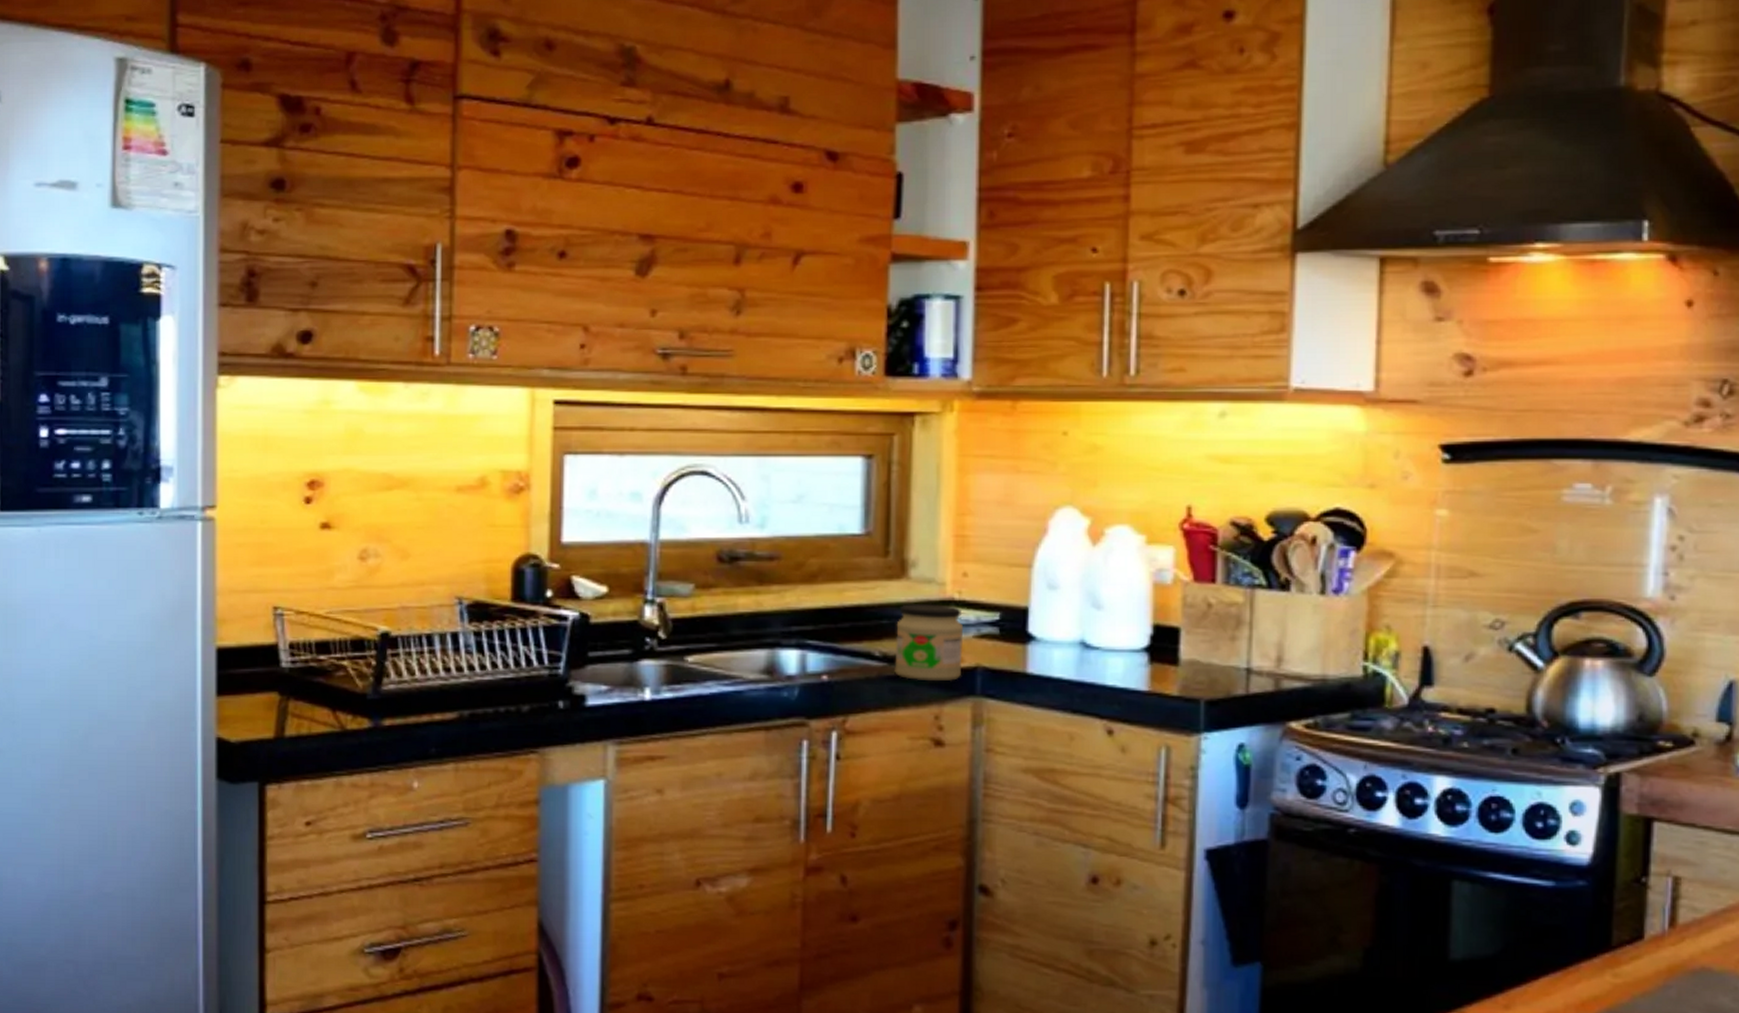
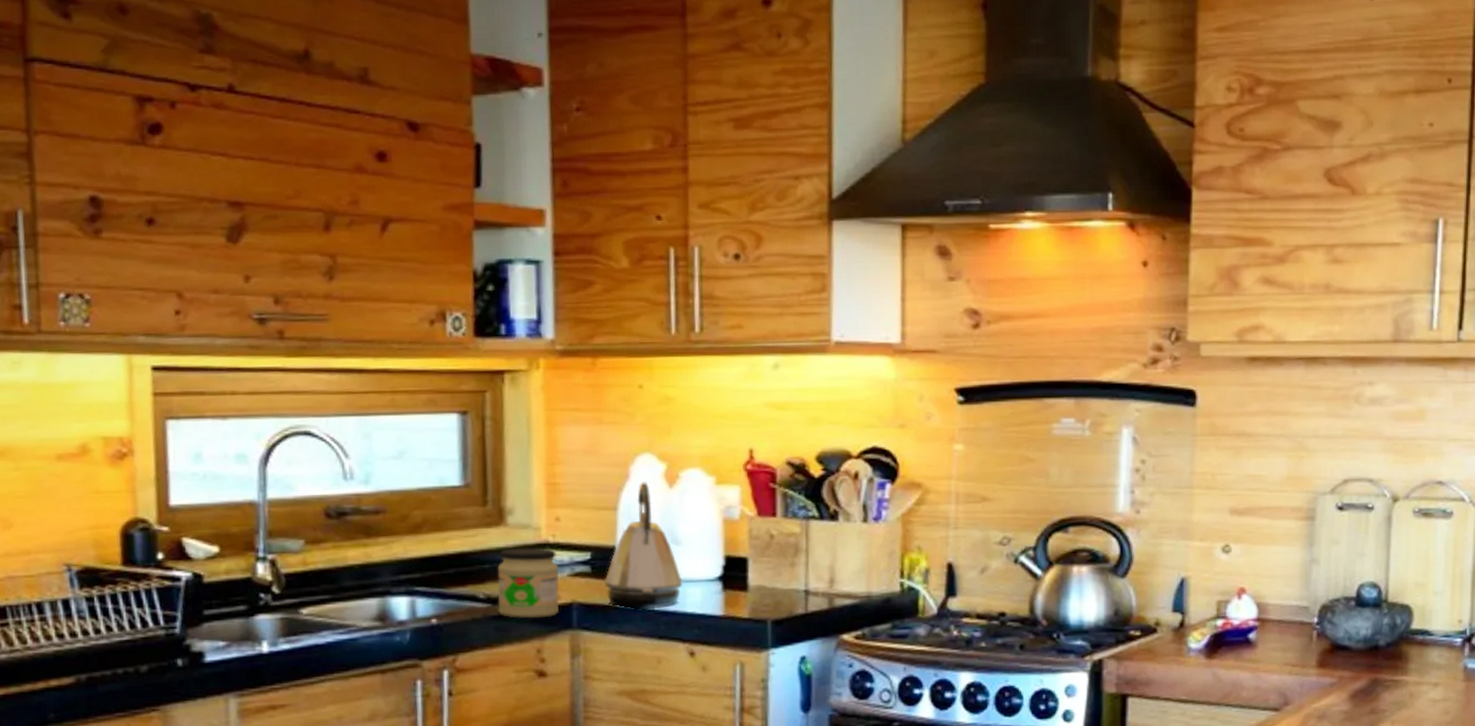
kettle: none [1013,538,1103,680] -> present [604,482,683,610]

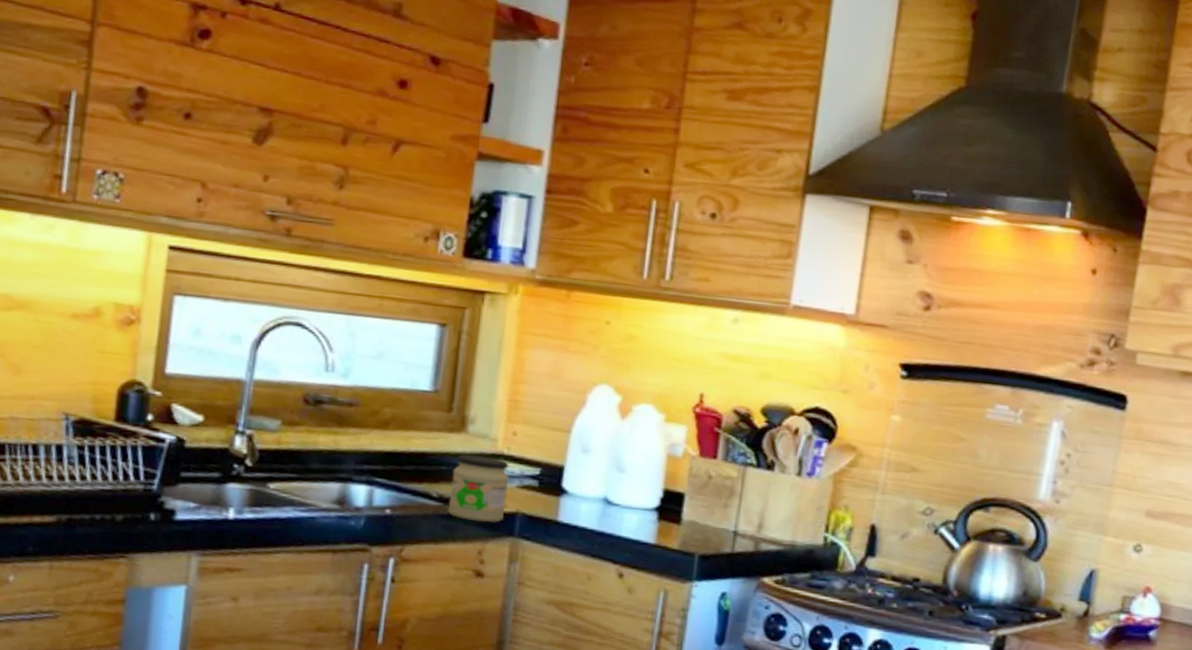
kettle: present [604,482,683,610] -> none [548,410,622,530]

